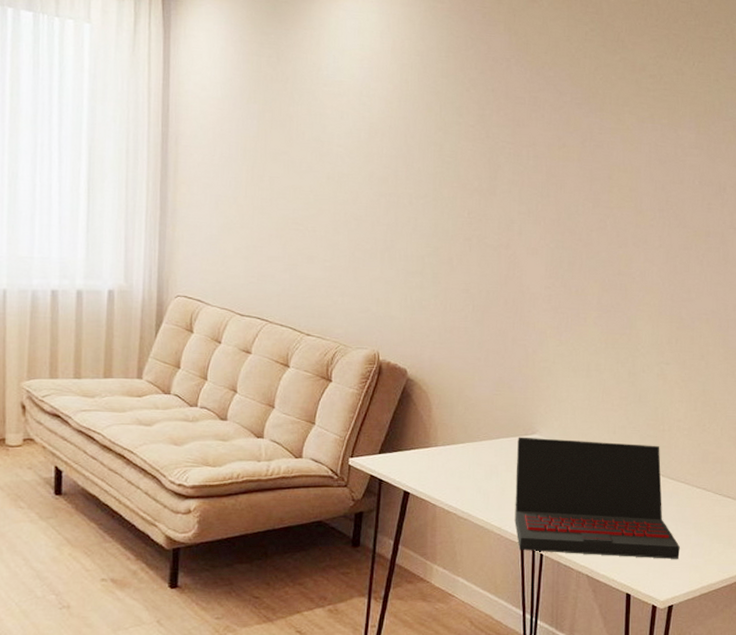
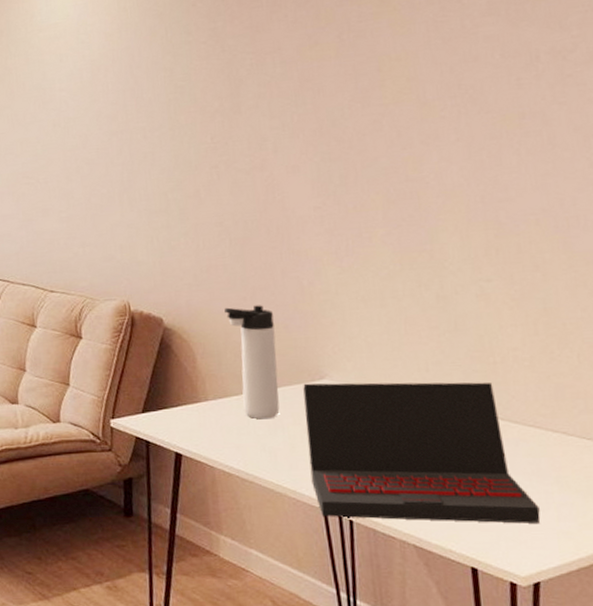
thermos bottle: none [461,365,501,466] -> present [224,305,280,419]

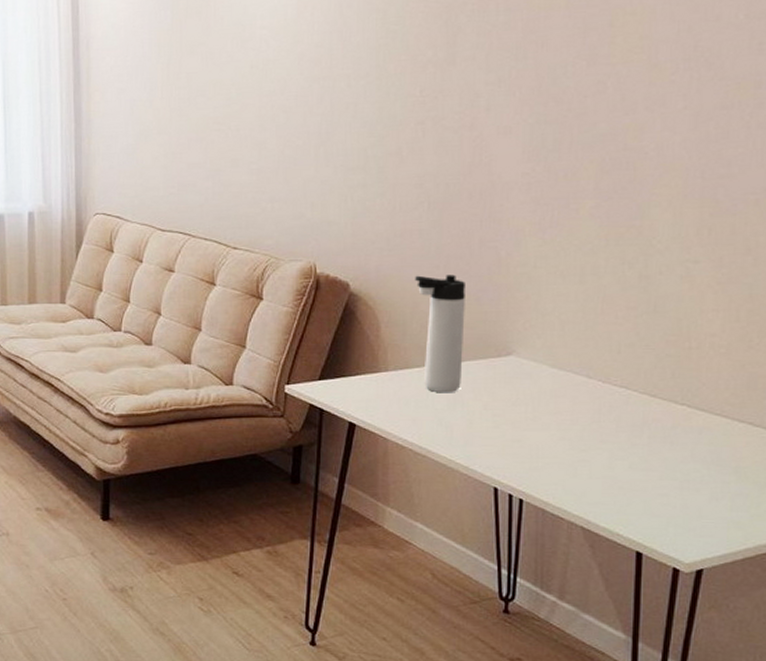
laptop: present [303,382,541,524] -> none [485,359,714,512]

